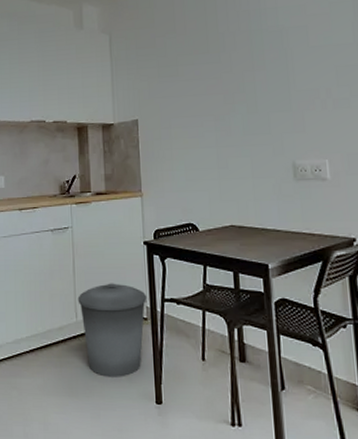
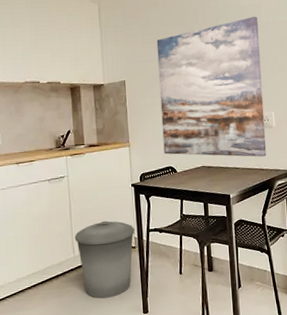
wall art: none [175,40,319,218] -> present [156,17,267,157]

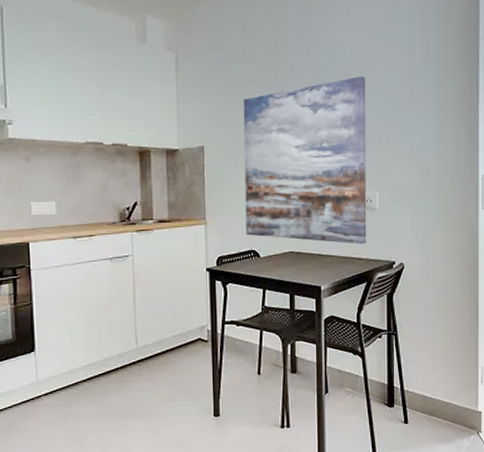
trash can: present [74,220,135,299] -> none [138,309,209,397]

